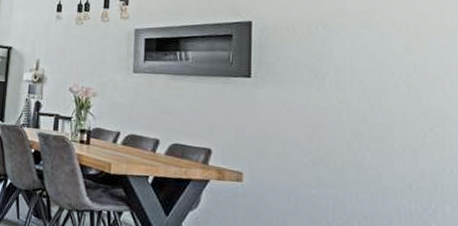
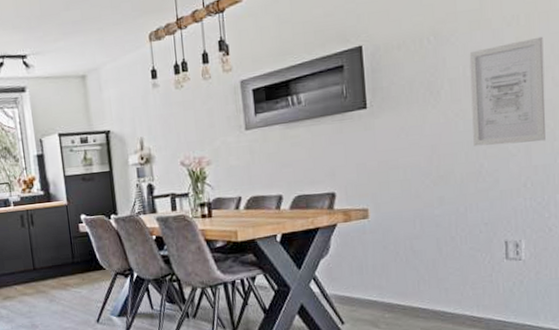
wall art: none [356,47,435,148] -> present [469,36,546,146]

